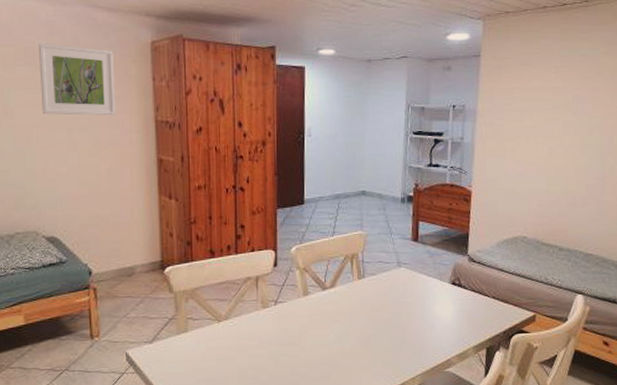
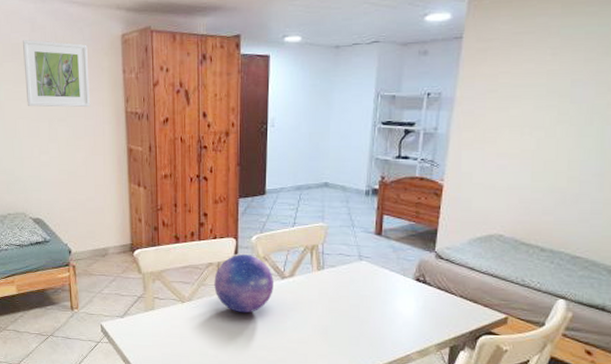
decorative ball: none [253,267,315,329] -> present [214,254,273,313]

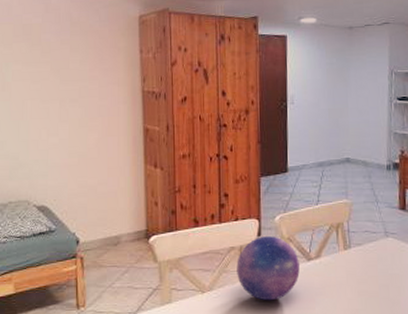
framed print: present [22,40,90,108] -> none [34,20,105,88]

